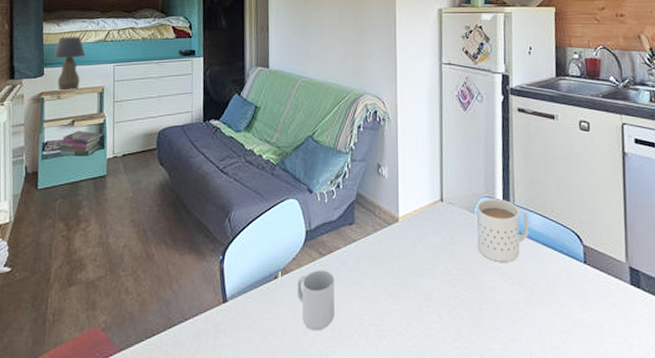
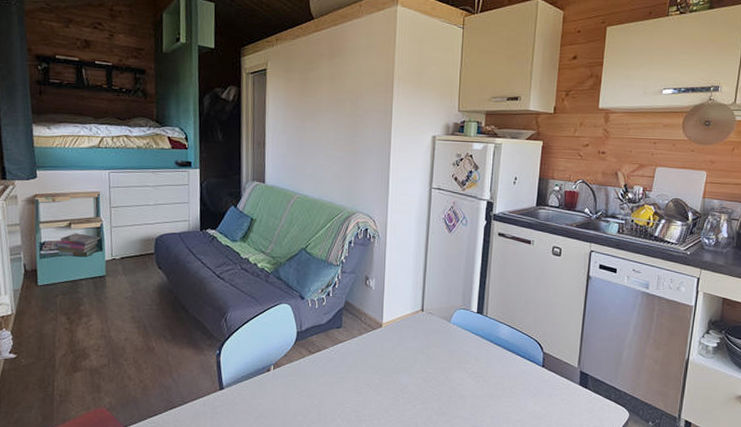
table lamp: present [52,35,86,89] -> none [44,139,79,193]
cup: present [298,270,334,331] -> none [288,365,322,415]
mug: present [476,199,530,262] -> none [451,311,499,364]

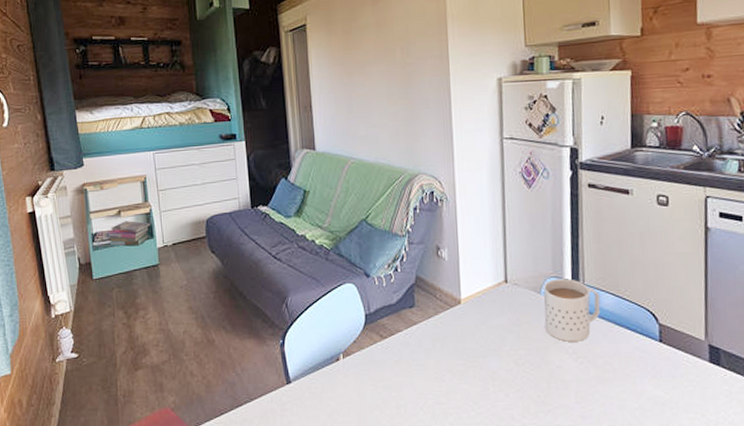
mug: none [451,311,499,364] -> present [543,279,601,342]

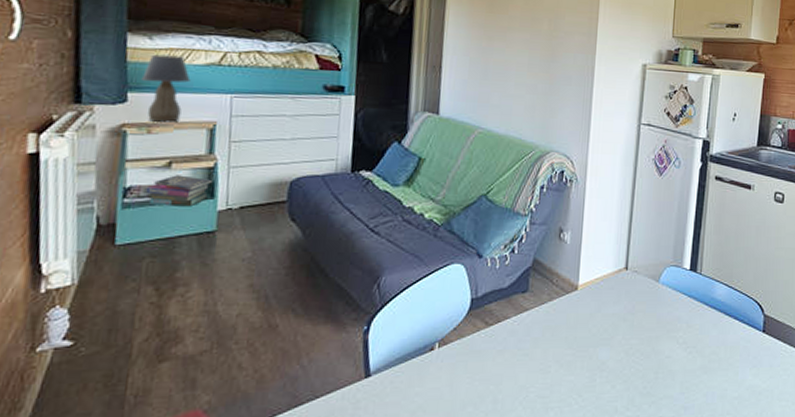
table lamp: none [90,123,123,180] -> present [140,53,191,122]
mug: present [543,279,601,342] -> none [659,268,714,331]

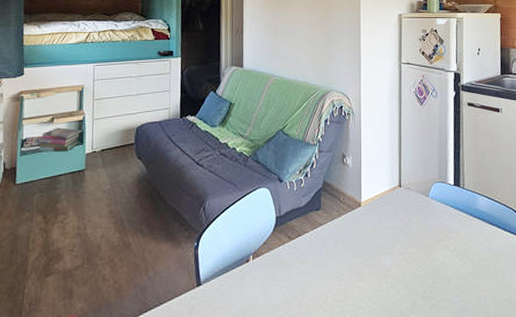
table lamp: present [140,53,191,122] -> none [32,37,66,88]

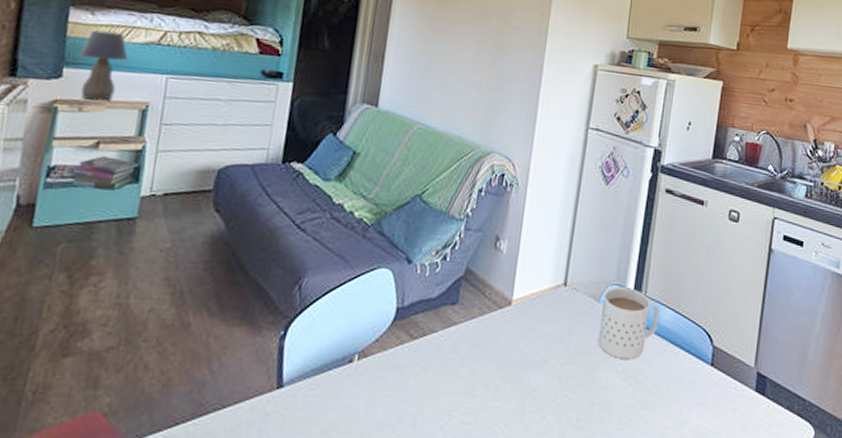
table lamp: none [32,37,66,88] -> present [78,30,128,101]
mug: none [431,183,477,240] -> present [598,287,660,359]

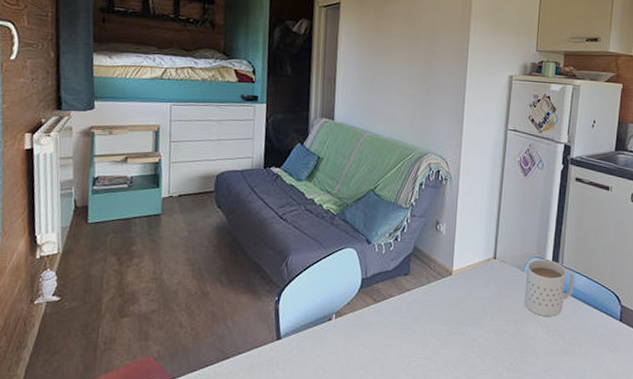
books: present [69,156,138,191] -> none [109,168,157,194]
table lamp: present [78,30,128,101] -> none [103,70,140,125]

